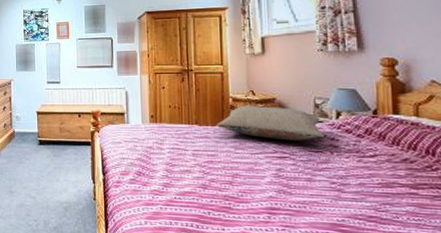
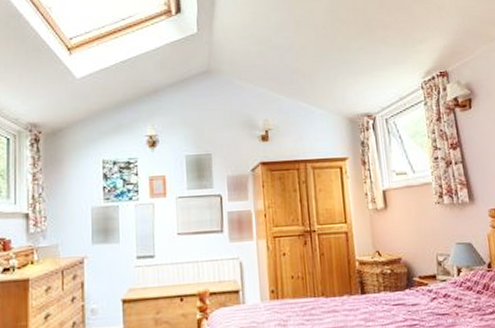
pillow: present [217,106,325,141] -> none [345,268,450,306]

